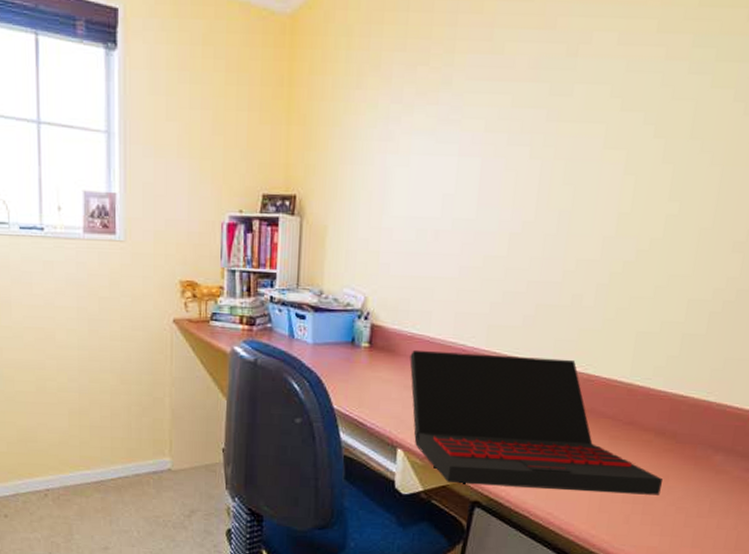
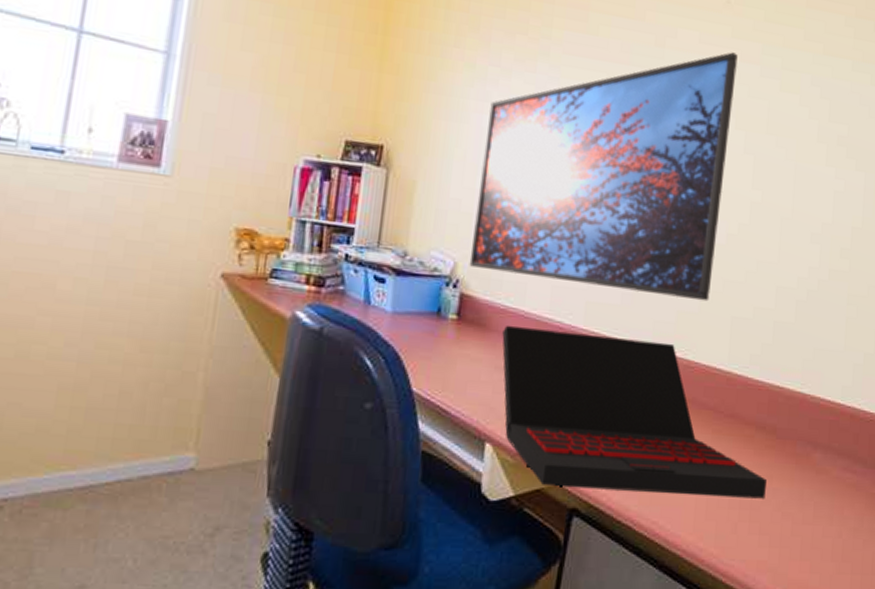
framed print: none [378,50,663,319] -> present [469,52,738,302]

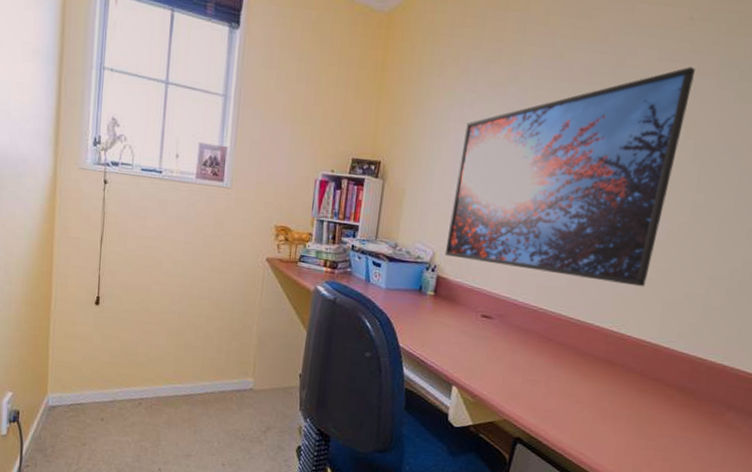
laptop: present [502,325,766,499] -> none [468,300,681,445]

